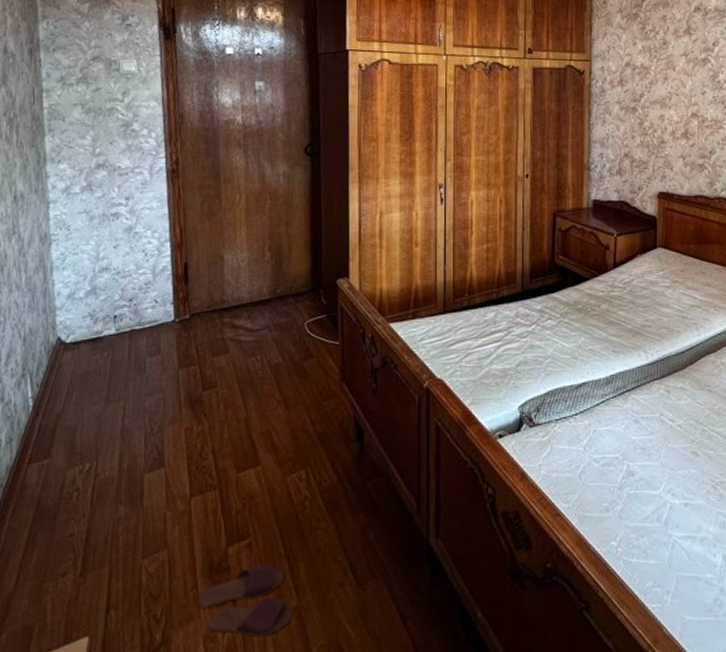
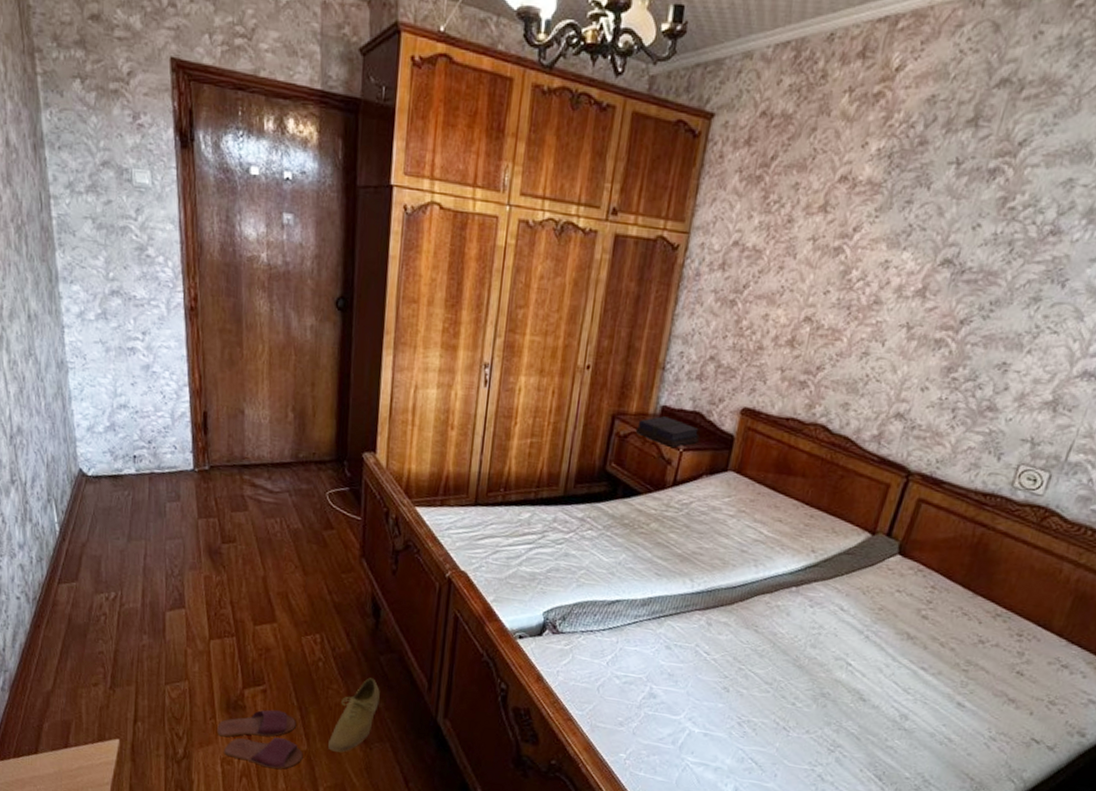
shoe: none [320,508,369,601] -> present [328,678,380,753]
book: none [574,209,628,235] -> present [635,416,700,449]

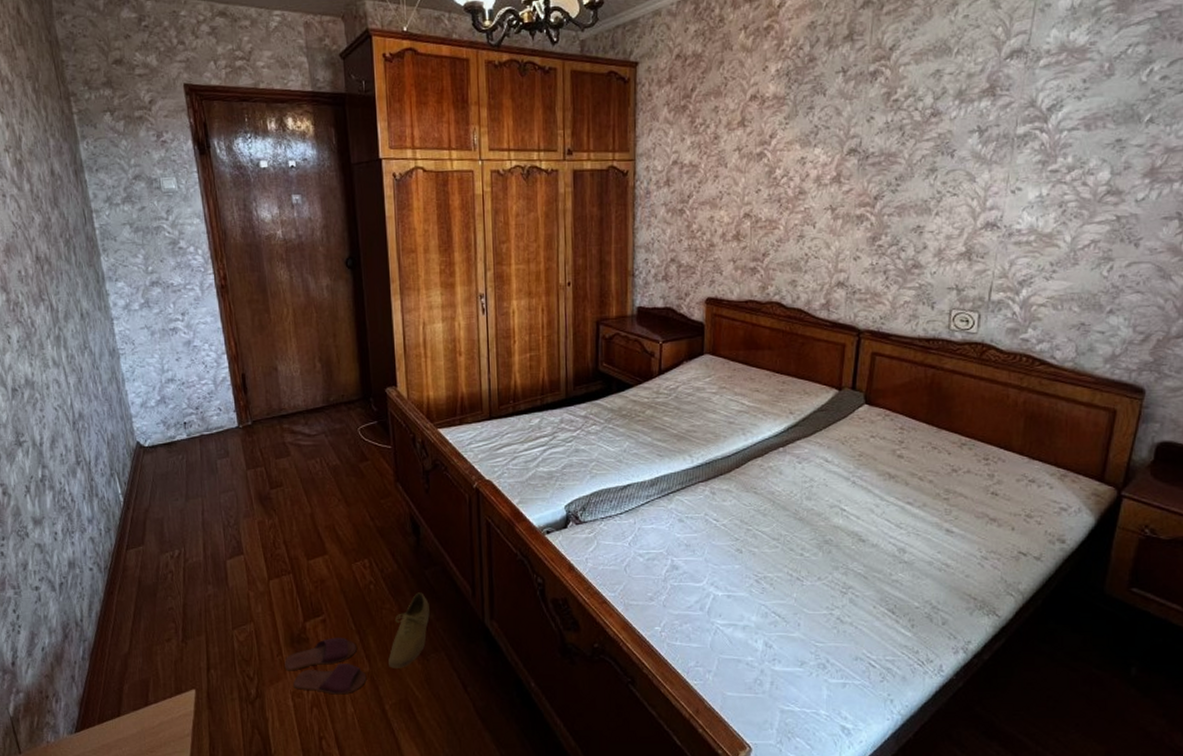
book: present [635,416,700,449] -> none [618,316,674,342]

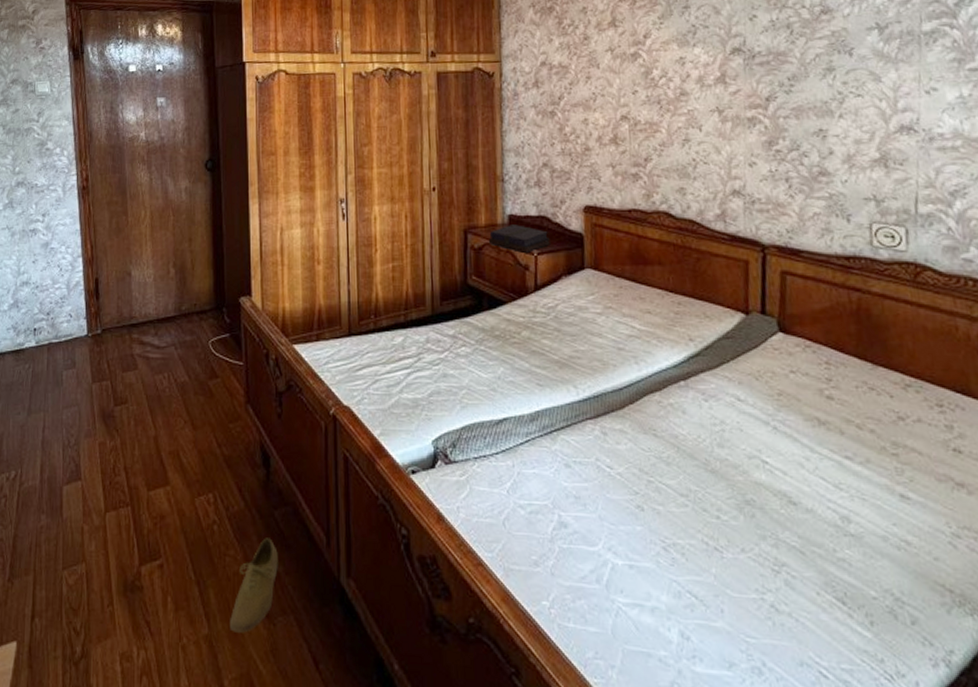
slippers: present [284,637,367,695] -> none [115,587,205,662]
book: none [618,316,674,342] -> present [488,224,550,254]

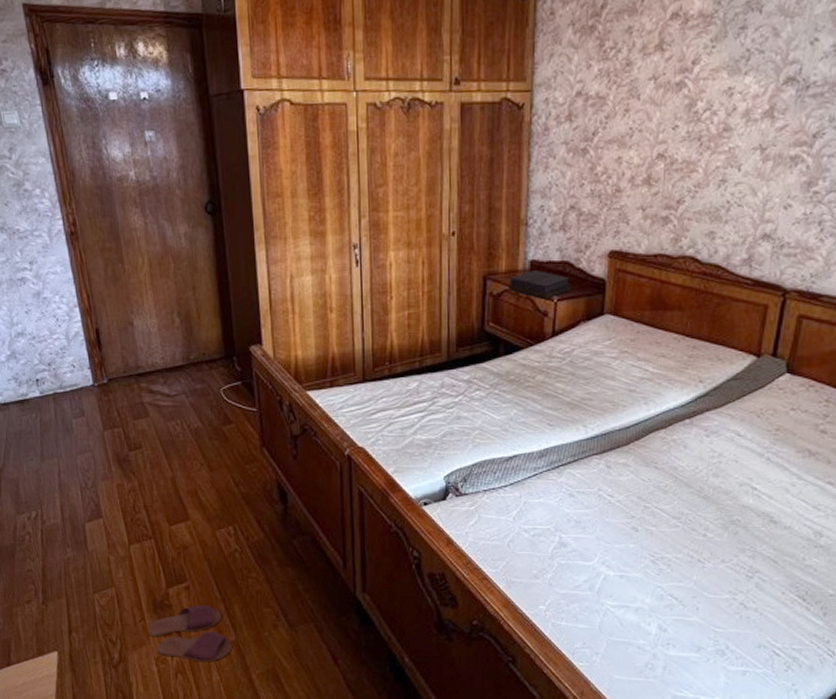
slippers: none [115,587,205,662] -> present [147,605,233,662]
shoe: present [230,538,278,633] -> none [255,562,298,638]

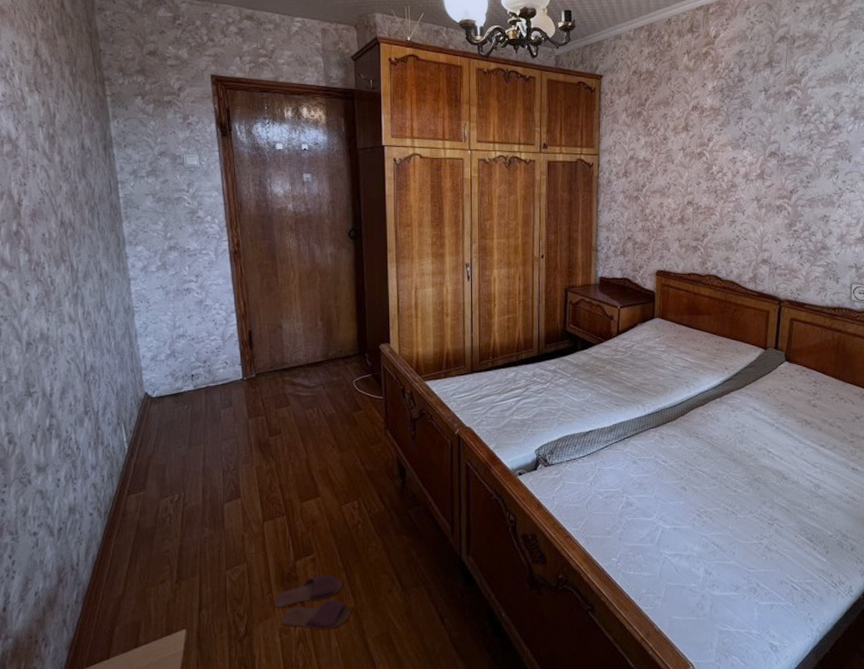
book: present [508,270,571,300] -> none [583,285,630,307]

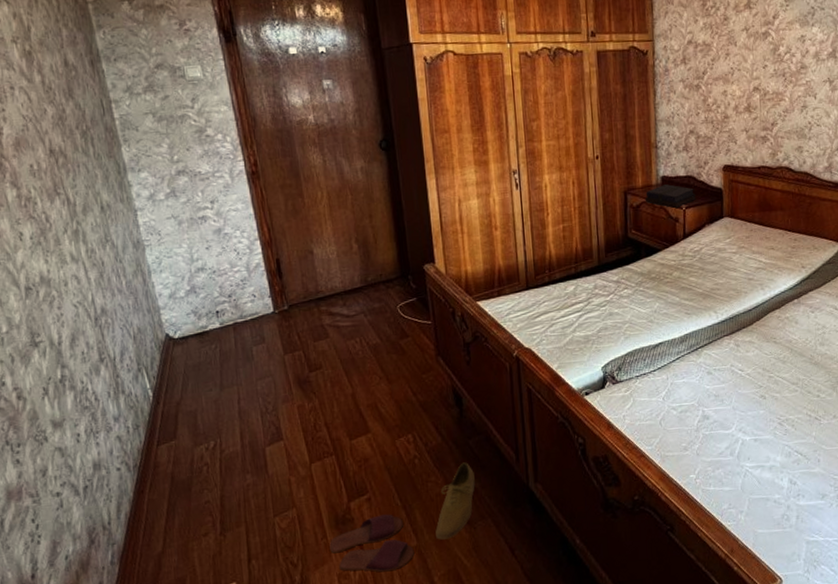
shoe: none [372,531,412,603] -> present [435,462,475,540]
book: none [583,285,630,307] -> present [645,184,696,209]

